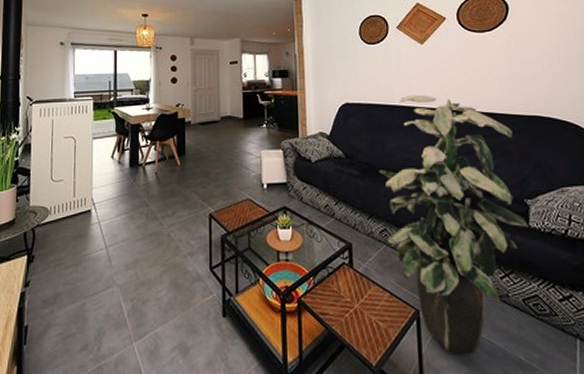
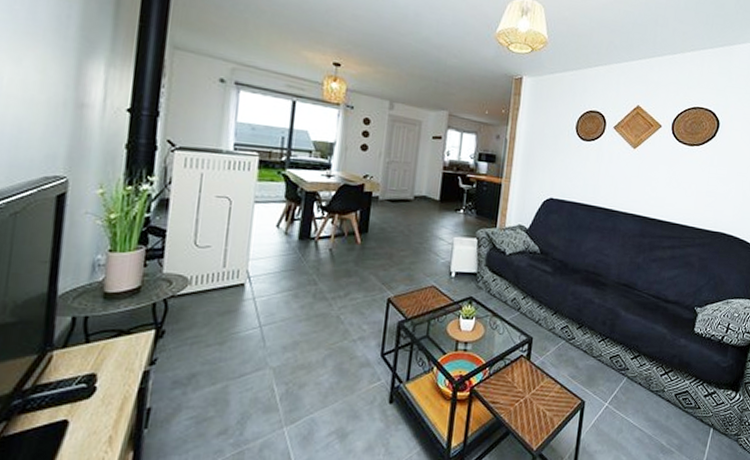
indoor plant: present [379,94,529,353] -> none [567,198,698,439]

